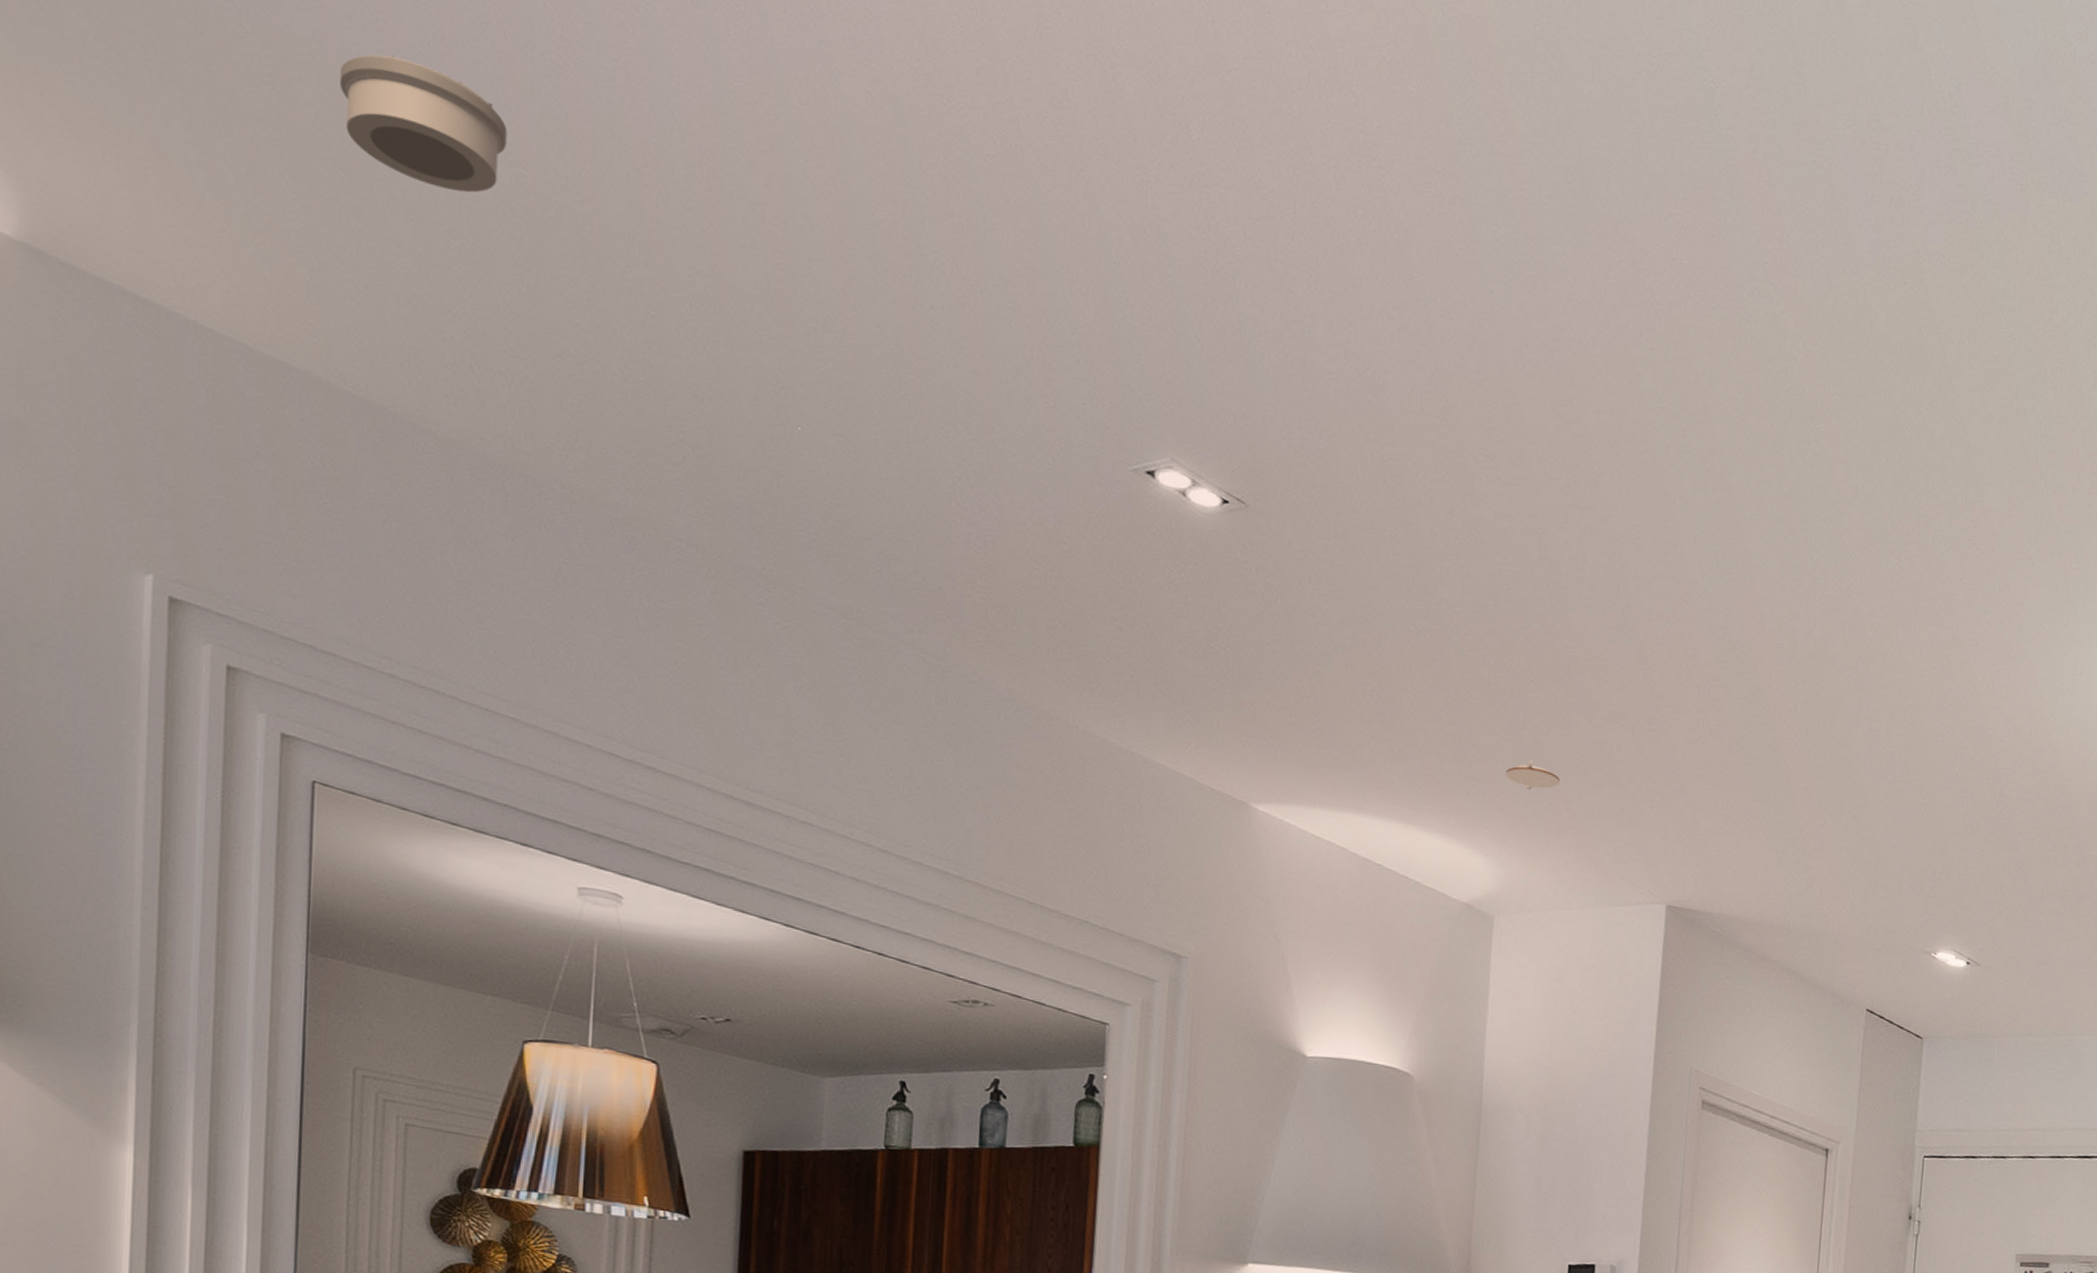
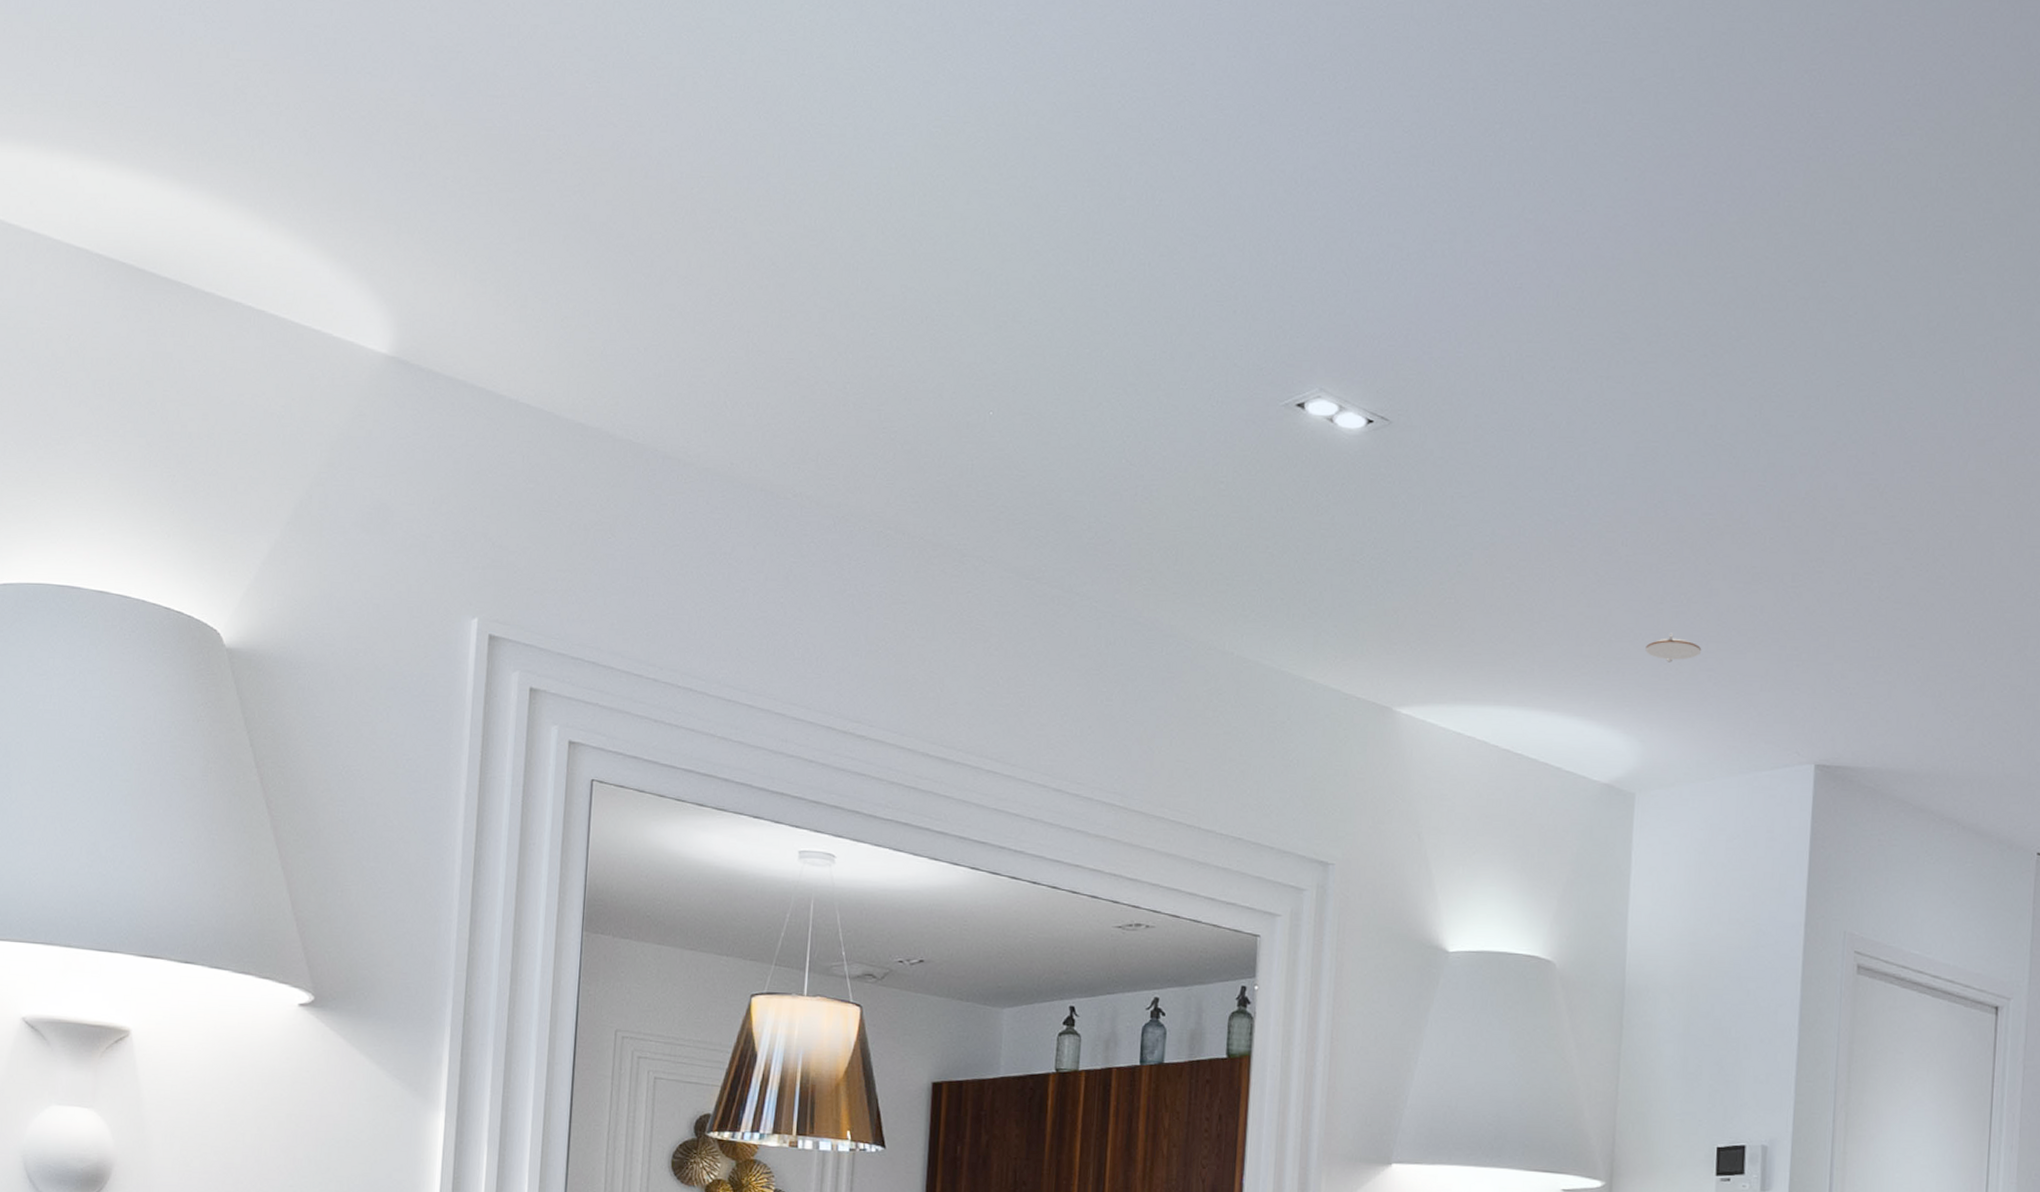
smoke detector: present [339,54,507,193] -> none [630,150,759,254]

